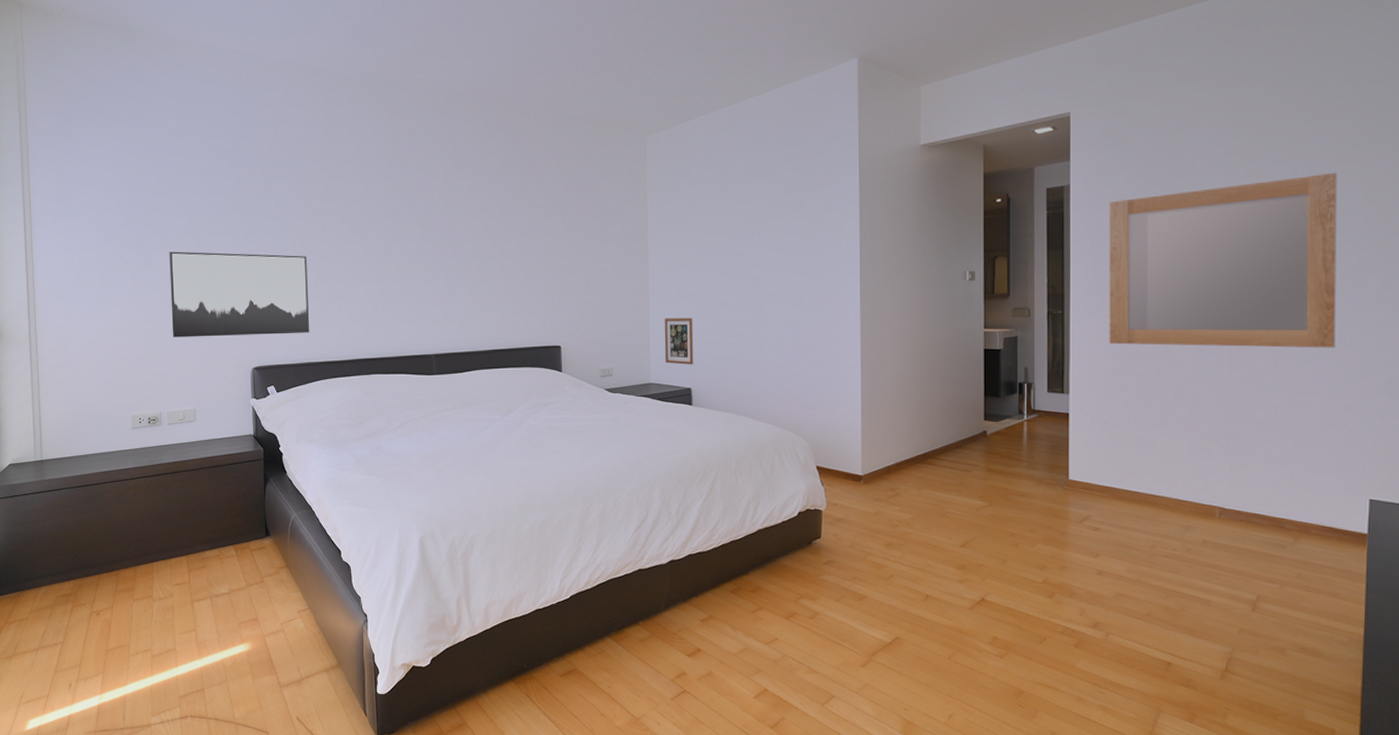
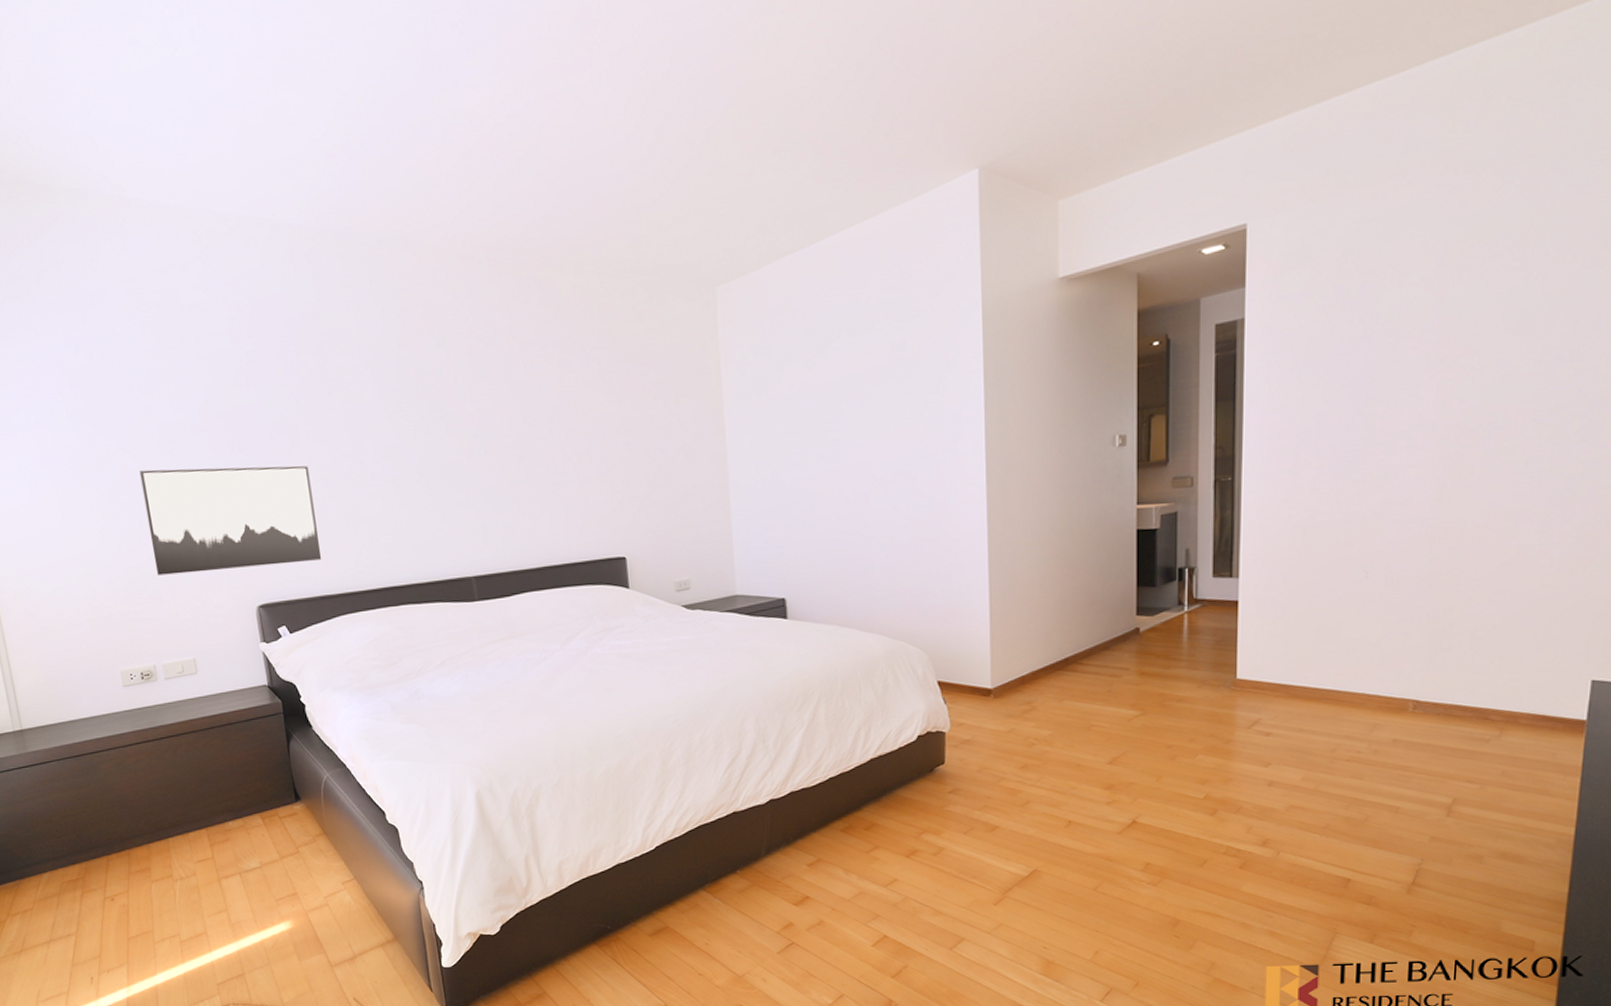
picture frame: present [664,317,694,365] -> none [748,513,787,571]
home mirror: present [1109,172,1337,348] -> none [1288,281,1579,514]

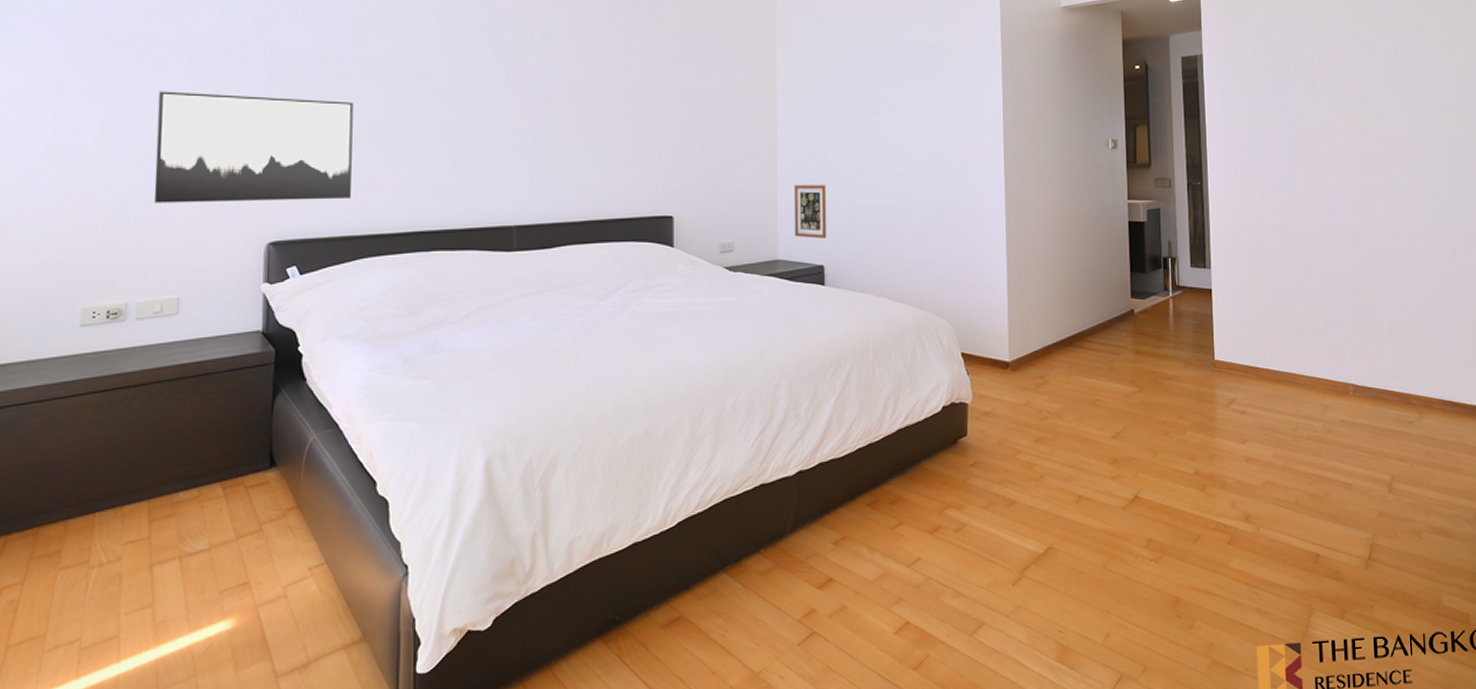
picture frame: none [748,513,787,571] -> present [794,184,827,239]

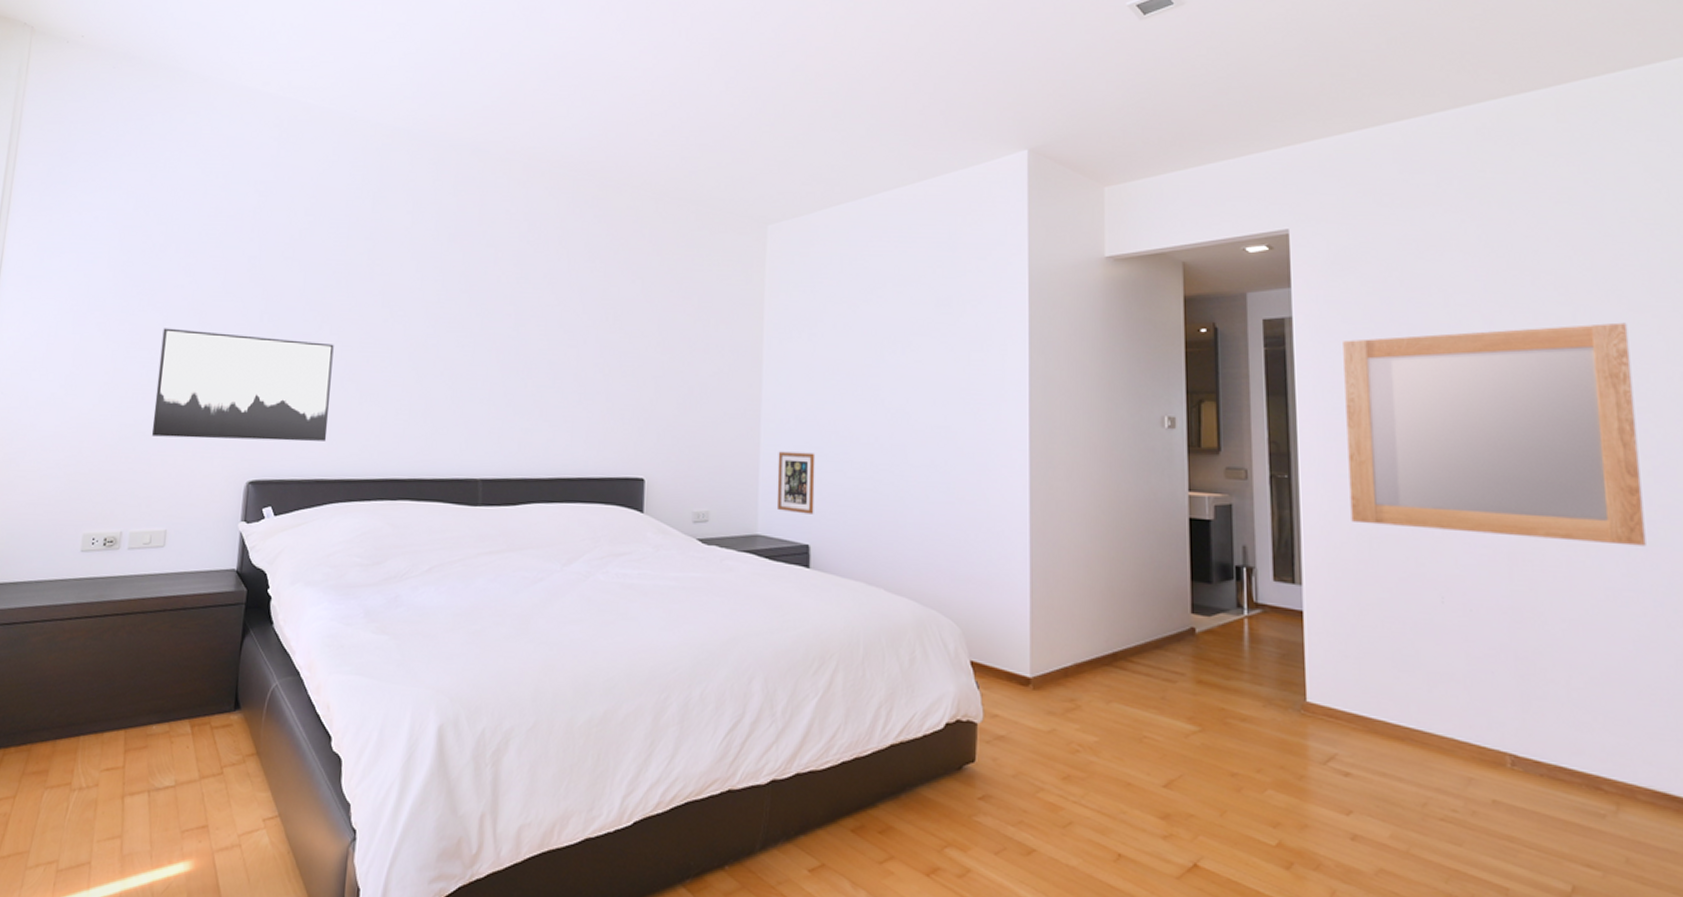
home mirror: none [1239,53,1441,222] -> present [1343,322,1646,547]

